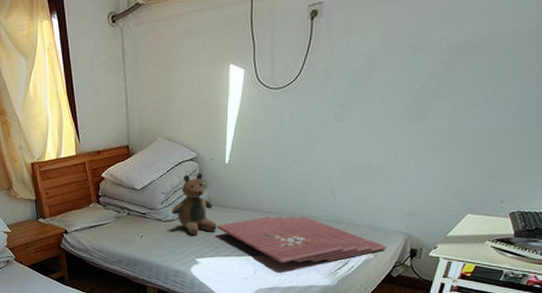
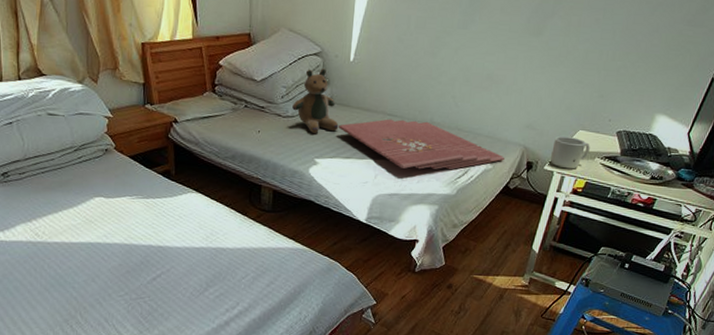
mug: none [436,221,480,254] -> present [551,135,590,169]

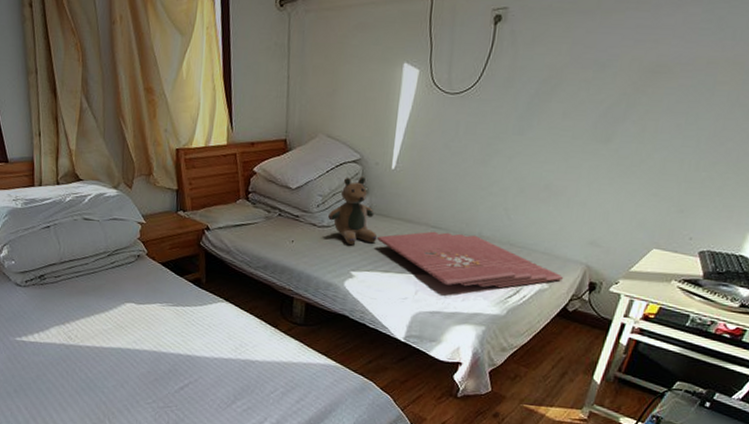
mug: present [551,135,590,169] -> none [617,254,666,293]

